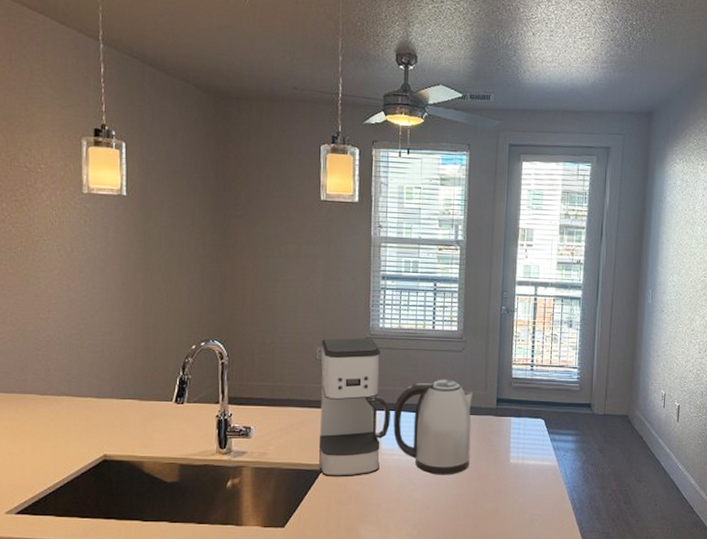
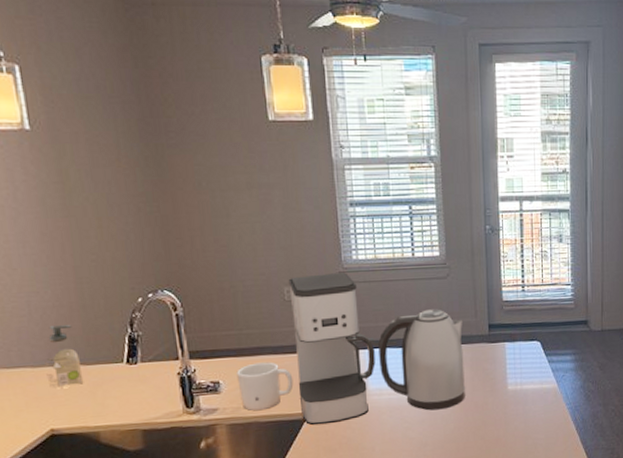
soap dispenser: none [108,363,138,418] -> present [45,325,84,388]
mug: none [266,413,315,458] -> present [236,362,294,412]

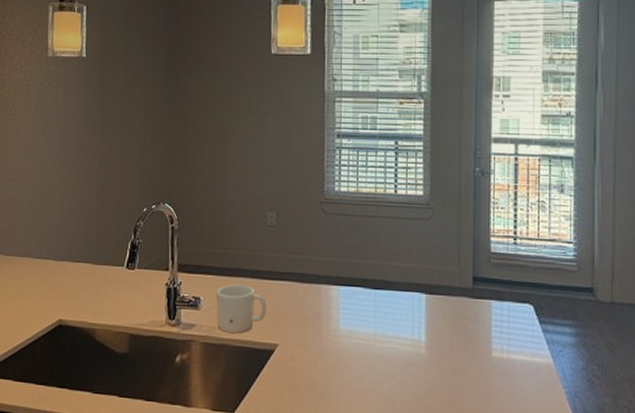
soap dispenser: present [45,325,84,388] -> none [64,225,91,282]
coffee maker: present [288,272,376,426] -> none [270,202,349,361]
kettle: present [378,309,465,410] -> none [352,251,445,366]

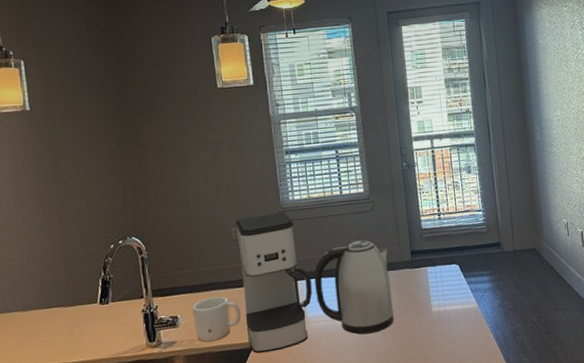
coffee maker: none [270,202,349,361] -> present [235,212,312,354]
kettle: none [352,251,445,366] -> present [314,239,394,335]

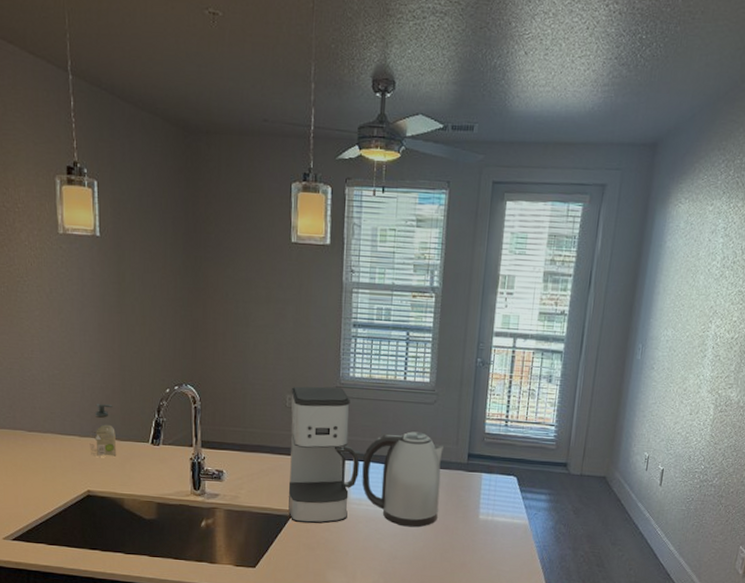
soap dispenser: none [32,272,64,329] -> present [89,404,117,457]
mug: present [192,296,241,343] -> none [238,459,285,502]

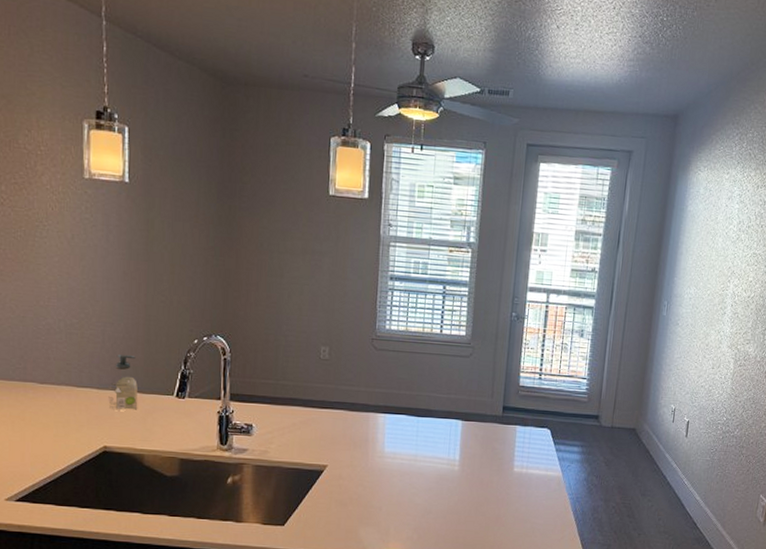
coffee maker: present [288,386,359,524] -> none [320,338,394,479]
kettle: present [362,431,445,527] -> none [396,384,480,481]

